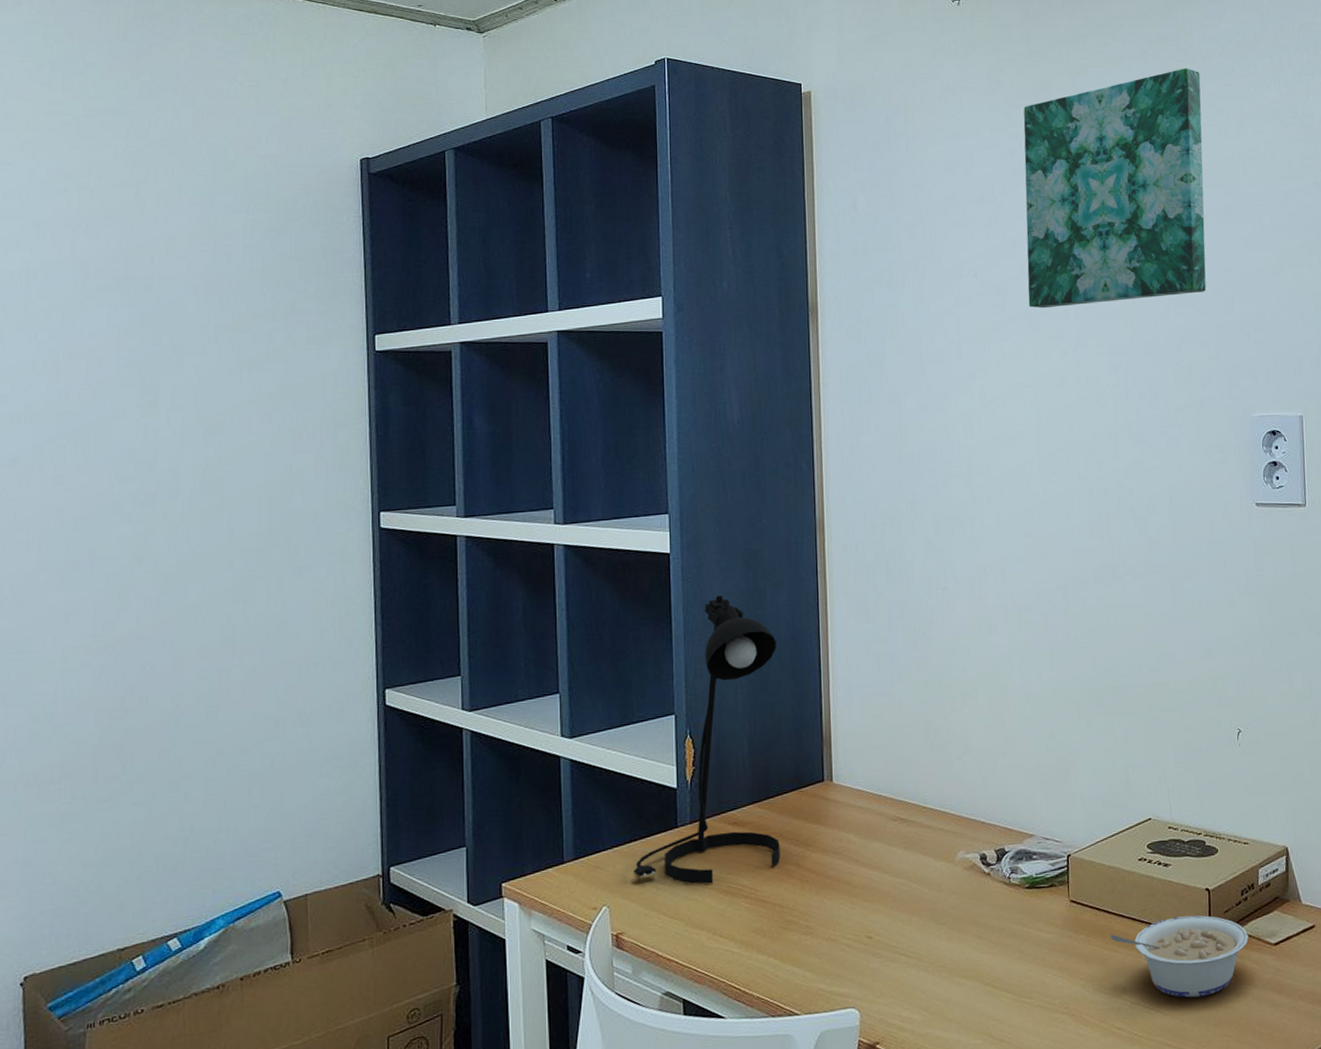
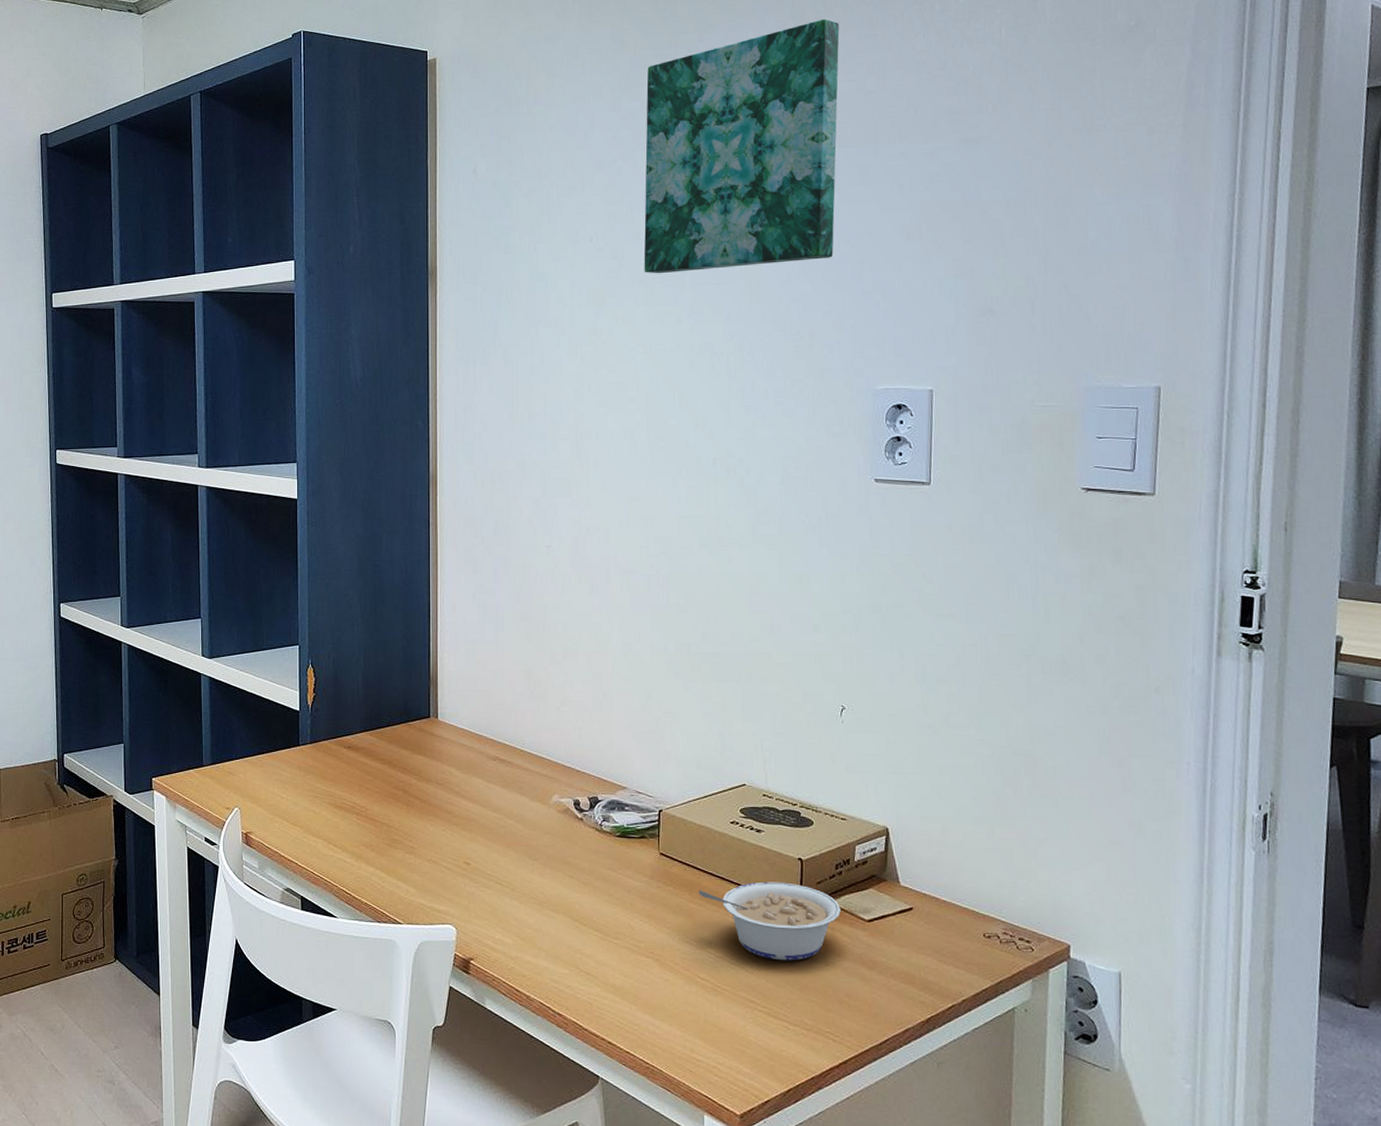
desk lamp: present [634,595,780,885] -> none [261,540,390,799]

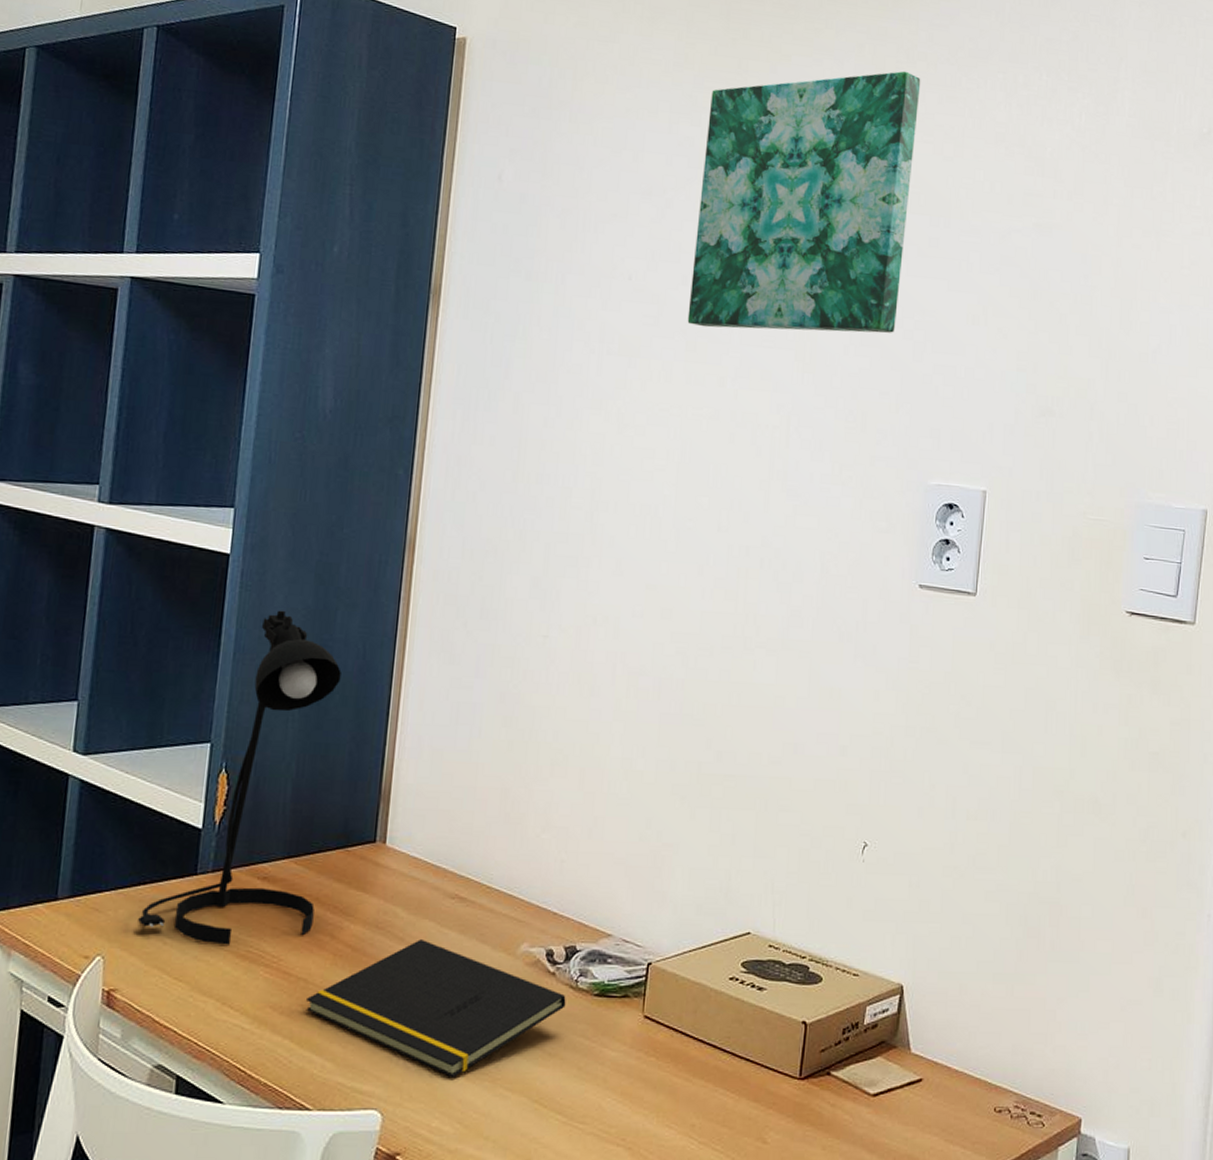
desk lamp: none [261,540,390,799] -> present [138,610,341,945]
notepad: none [389,793,594,901] -> present [305,939,566,1077]
legume: present [698,882,841,961] -> none [685,1050,844,1146]

